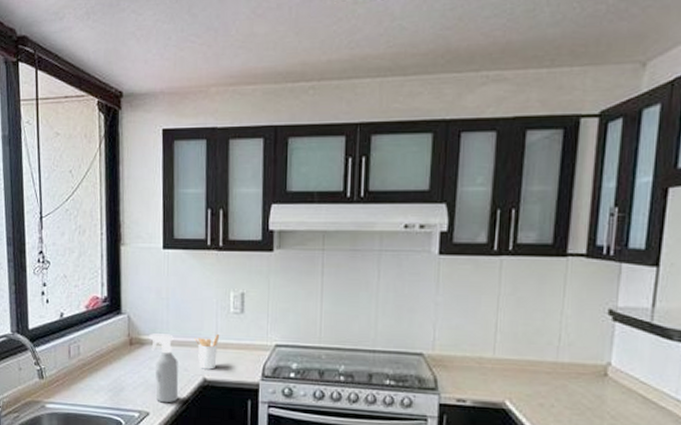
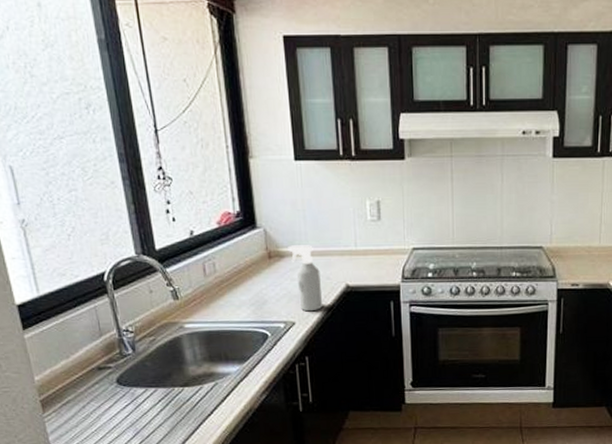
utensil holder: present [195,333,220,370] -> none [334,241,359,276]

